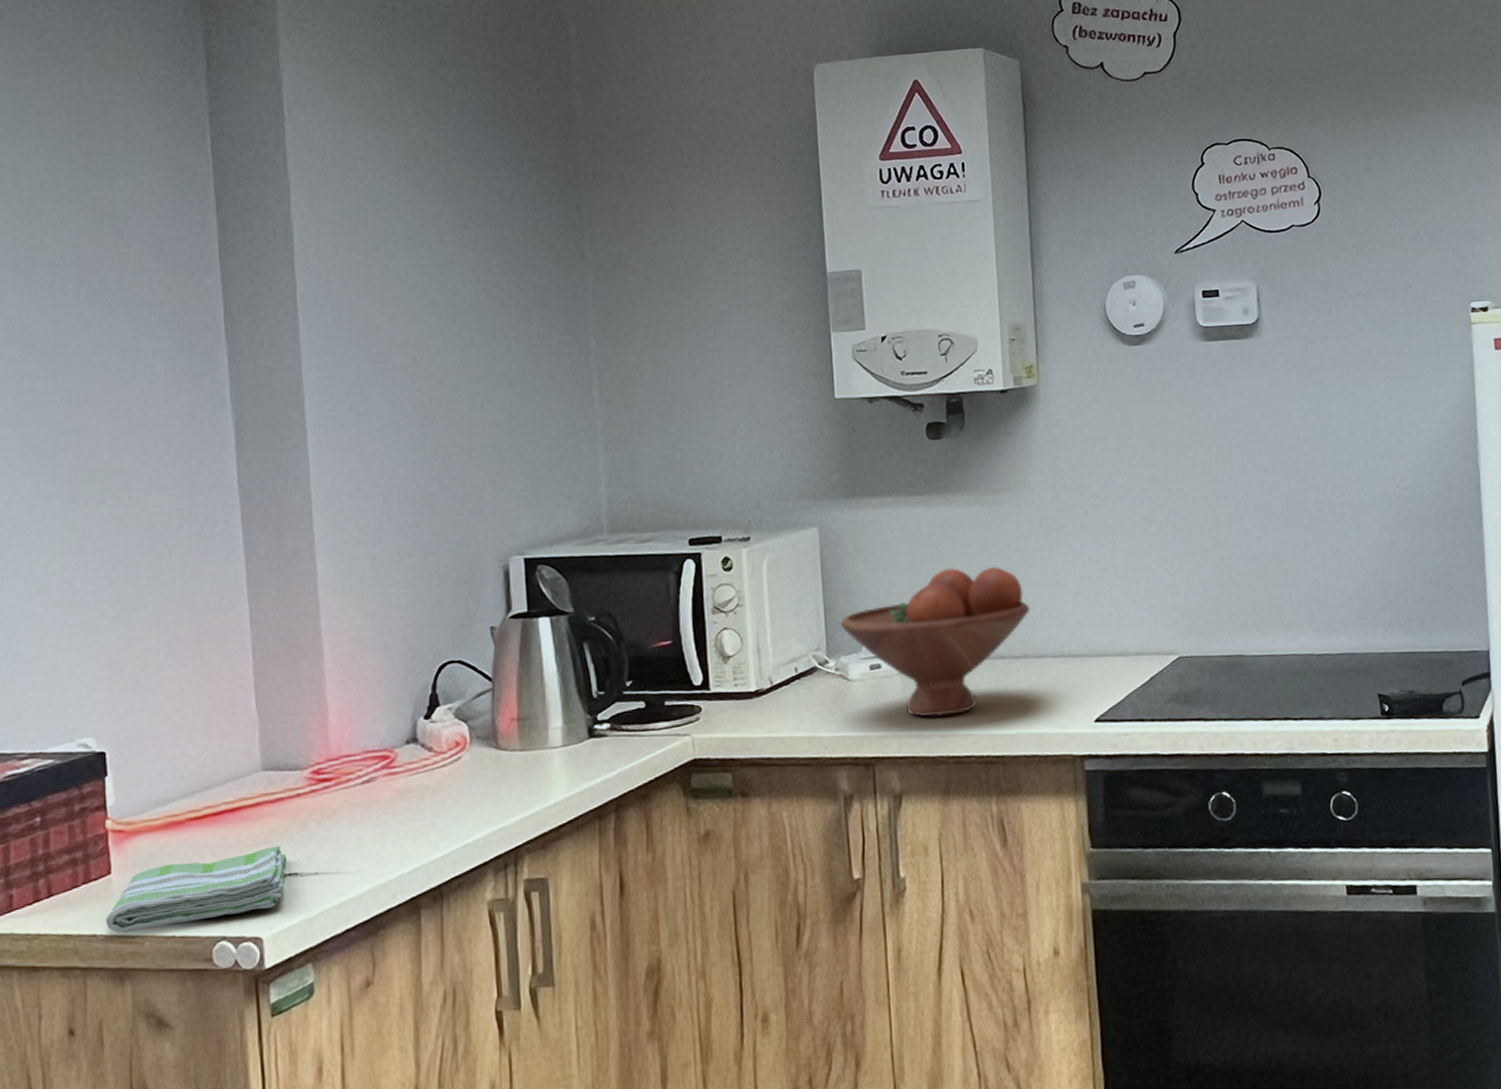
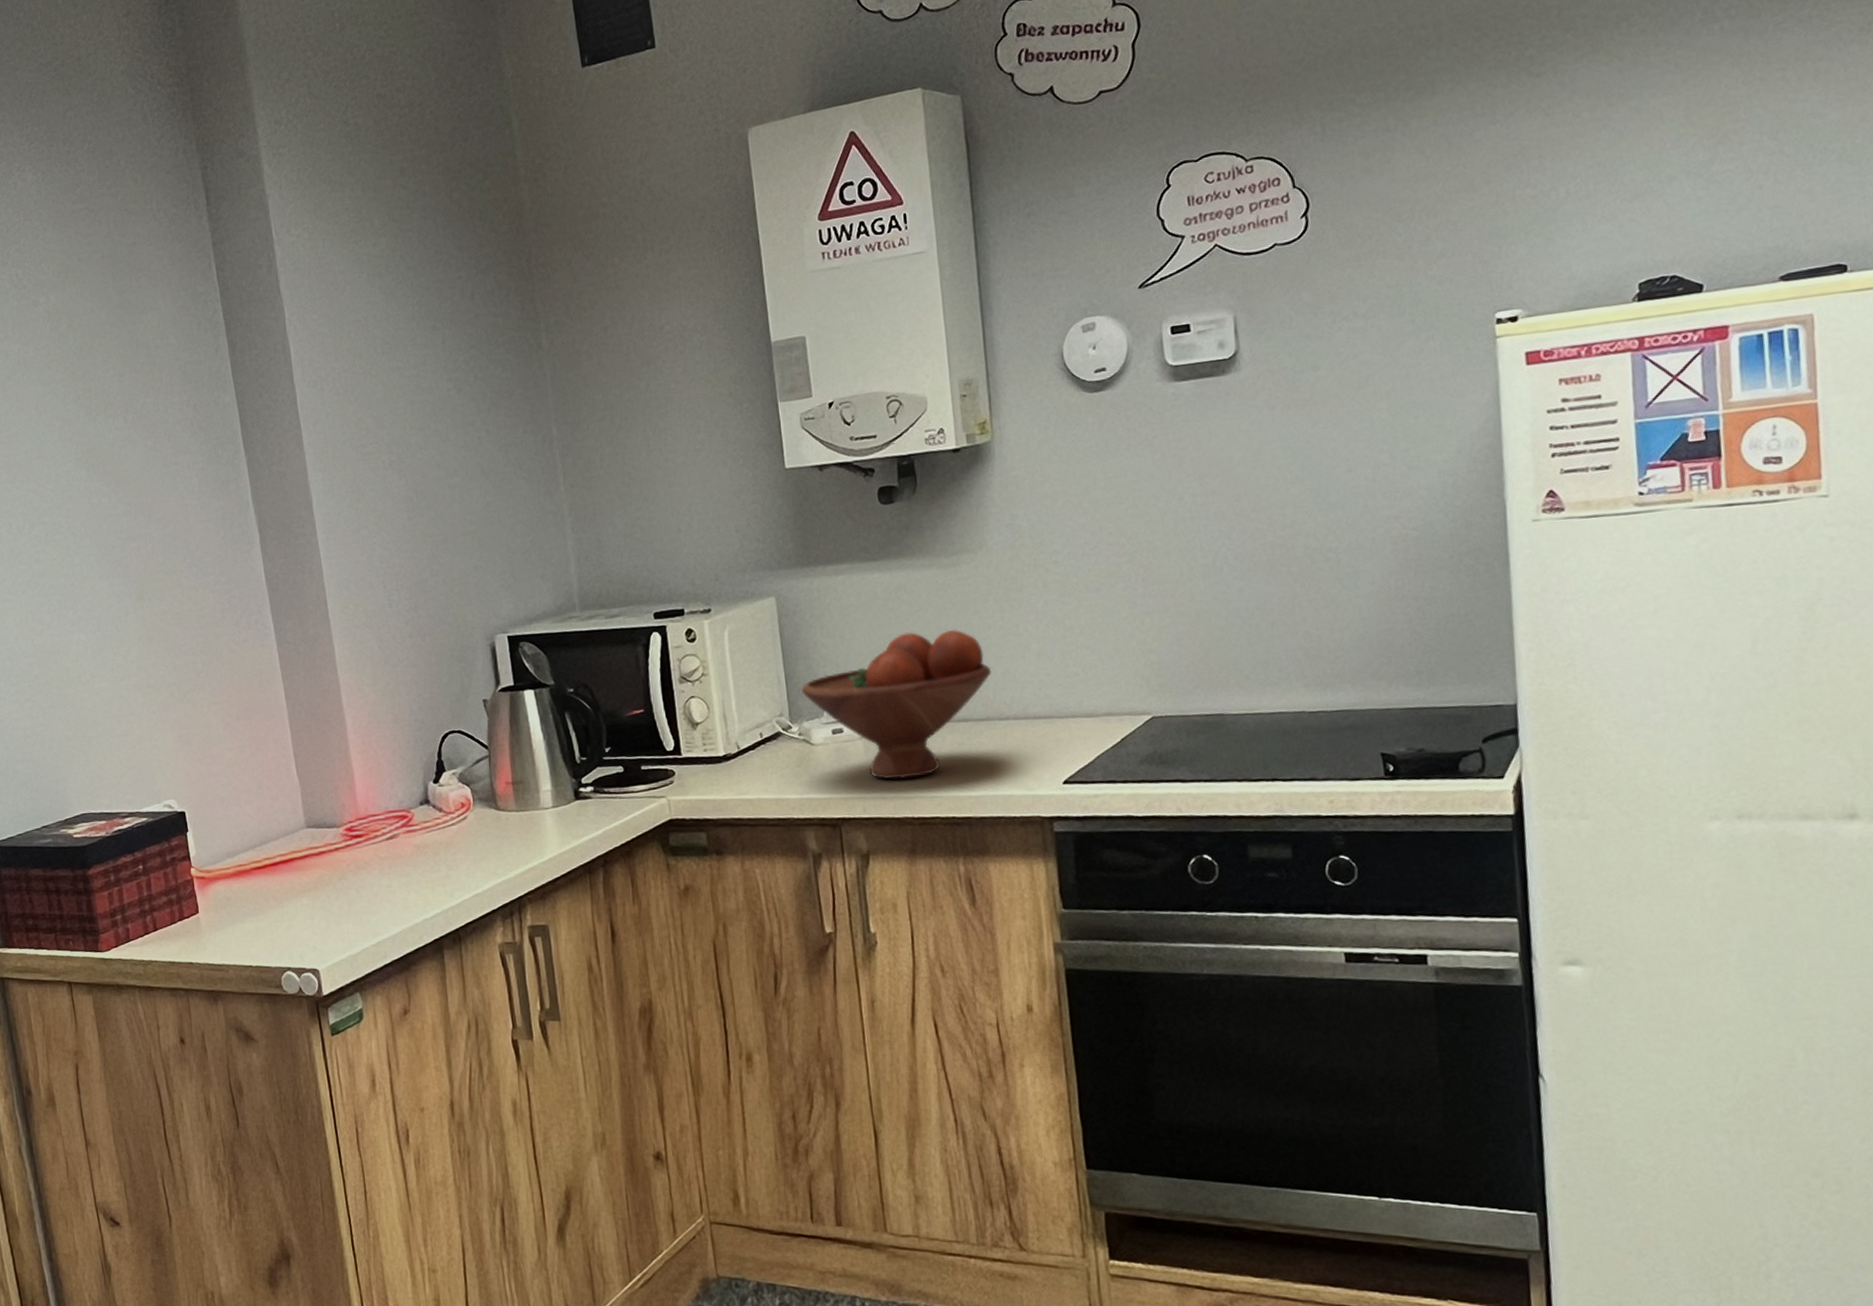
dish towel: present [105,845,287,933] -> none [198,892,333,961]

